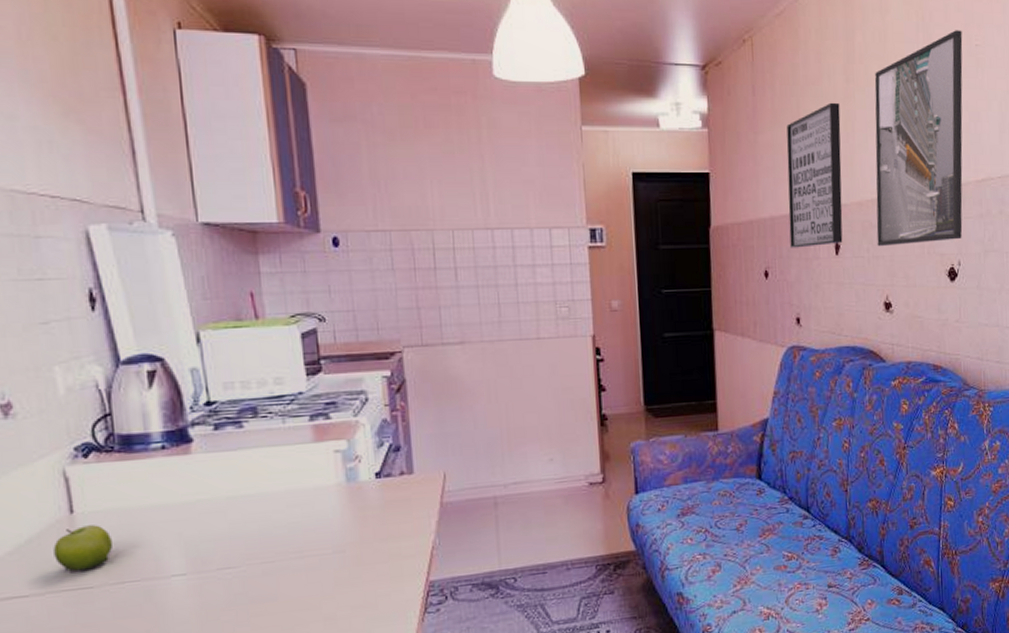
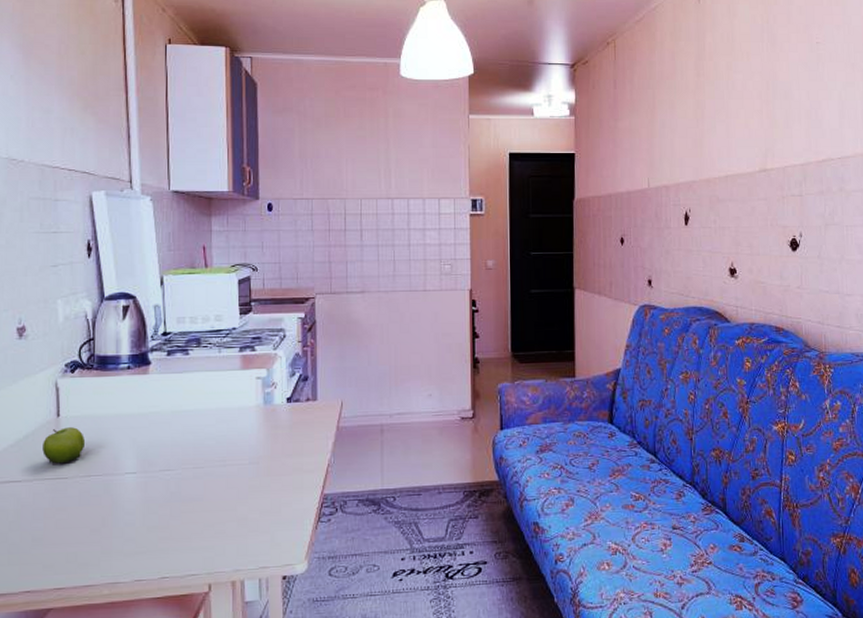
wall art: present [786,102,843,248] -> none [643,93,692,219]
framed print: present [874,30,963,246] -> none [722,30,804,218]

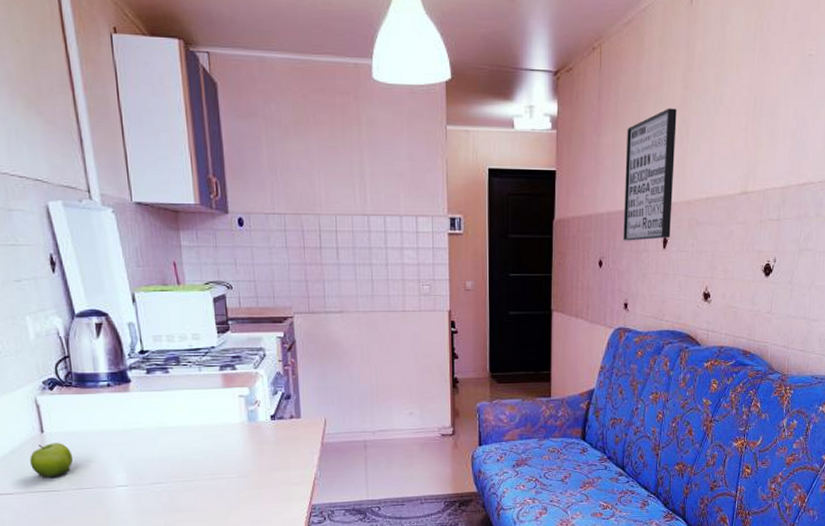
wall art: none [643,93,692,219] -> present [623,108,677,241]

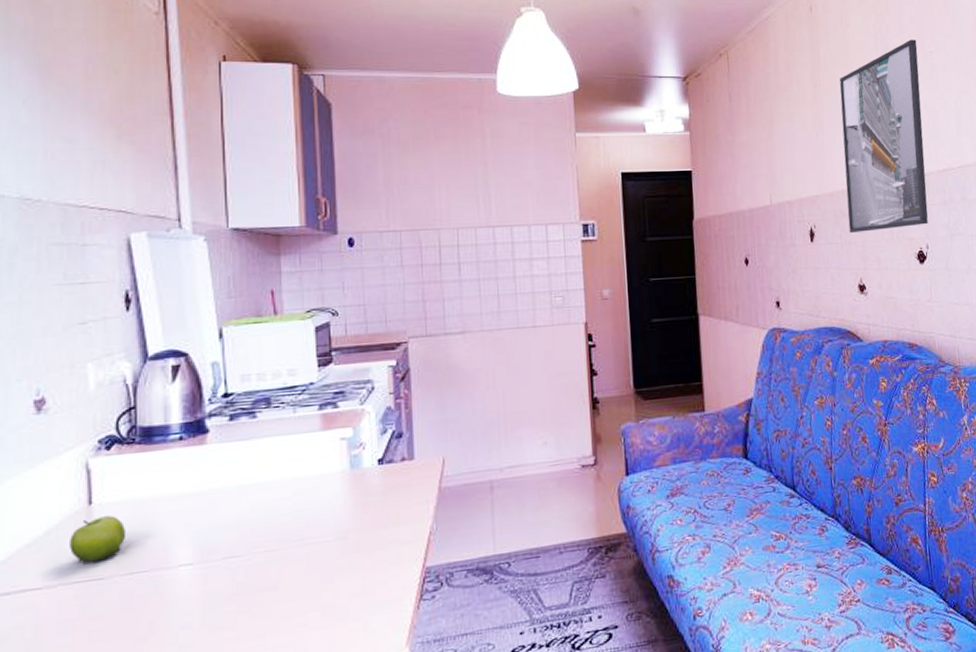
wall art: present [623,108,677,241] -> none [761,105,817,237]
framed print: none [701,40,797,242] -> present [839,39,928,233]

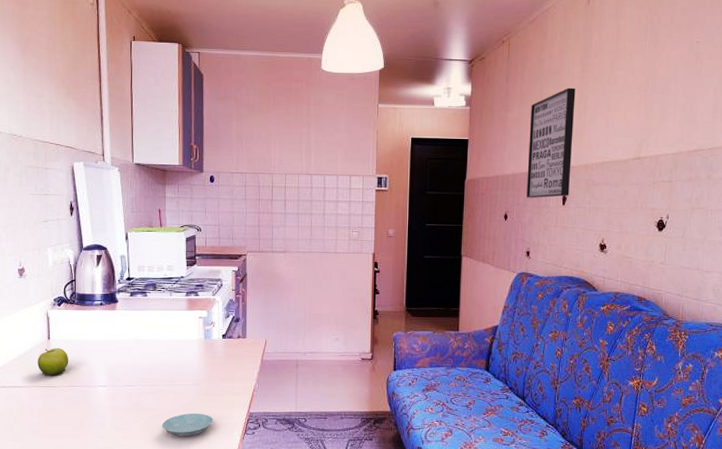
saucer: none [288,580,370,623] -> present [162,413,213,437]
wall art: none [761,105,817,237] -> present [526,87,576,198]
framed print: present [839,39,928,233] -> none [598,30,686,200]

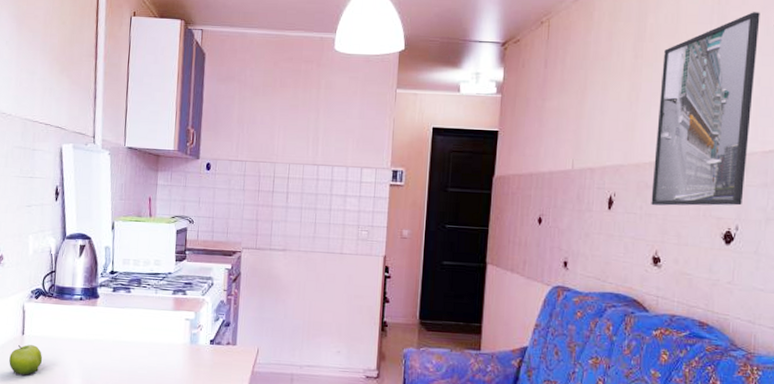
wall art: present [526,87,576,198] -> none [565,75,626,201]
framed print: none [598,30,686,200] -> present [651,12,760,206]

